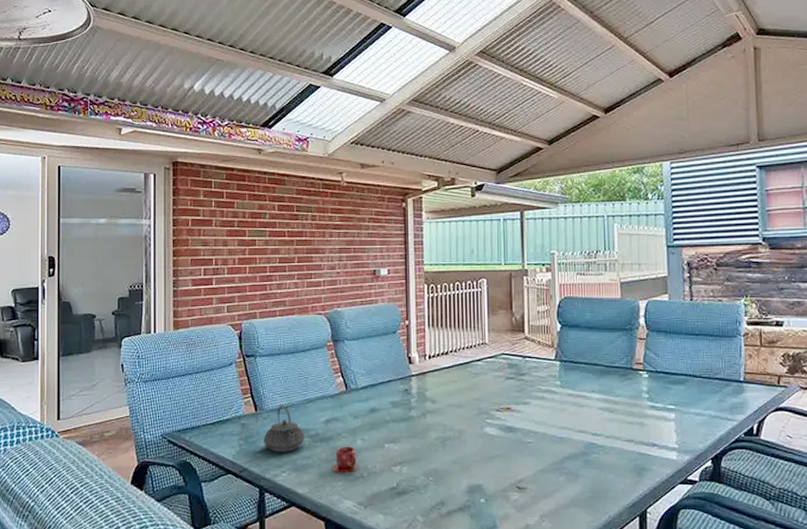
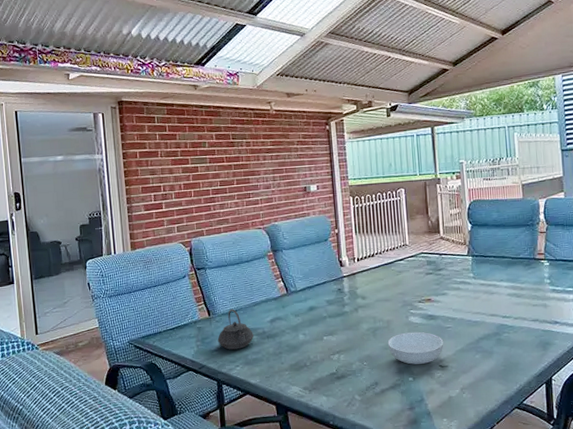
teacup: present [332,446,359,474] -> none [279,340,303,364]
serving bowl: none [458,445,523,484] -> present [387,331,444,365]

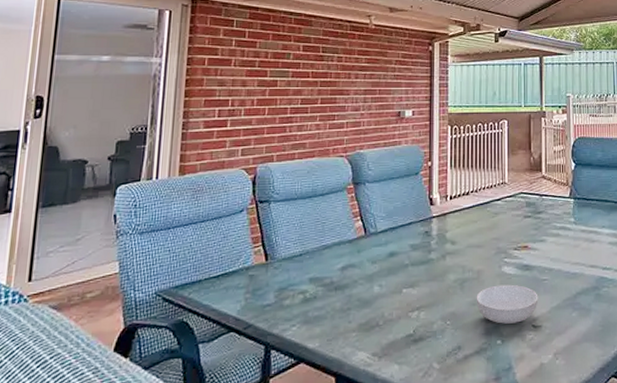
teapot: present [217,309,254,350] -> none [272,252,320,304]

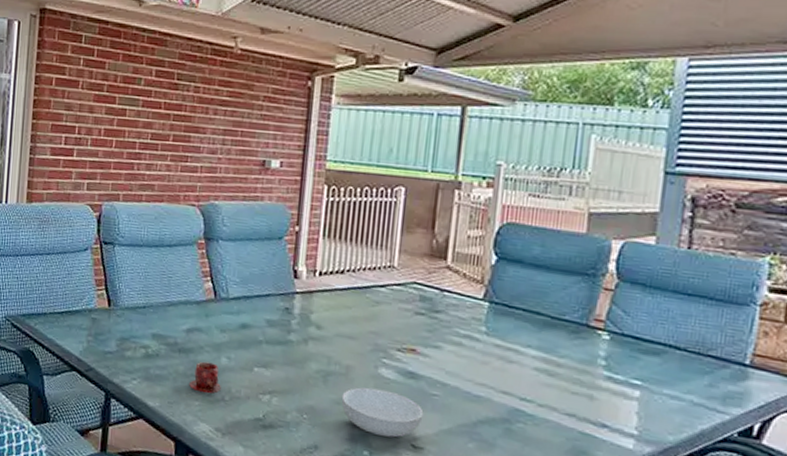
teacup: none [346,293,375,324] -> present [189,361,221,394]

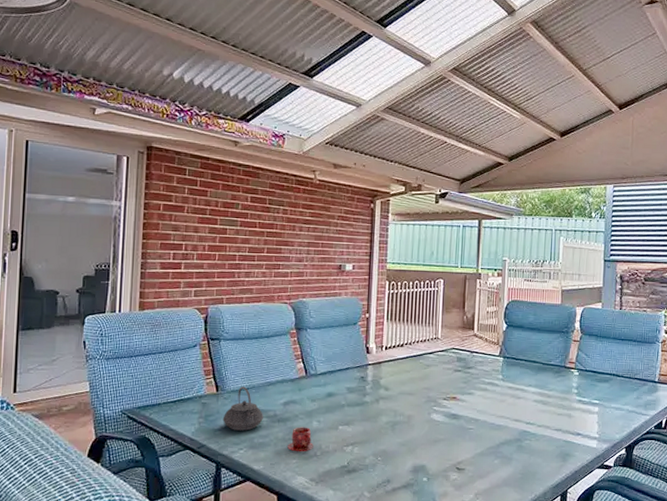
teapot: none [114,303,163,358] -> present [222,386,264,431]
serving bowl: present [341,387,424,438] -> none [405,430,464,465]

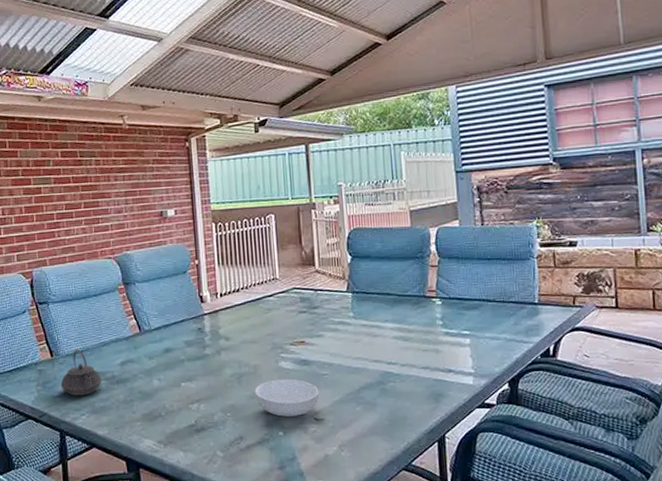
teacup: present [287,427,314,452] -> none [130,386,157,414]
serving bowl: none [405,430,464,465] -> present [254,379,319,417]

